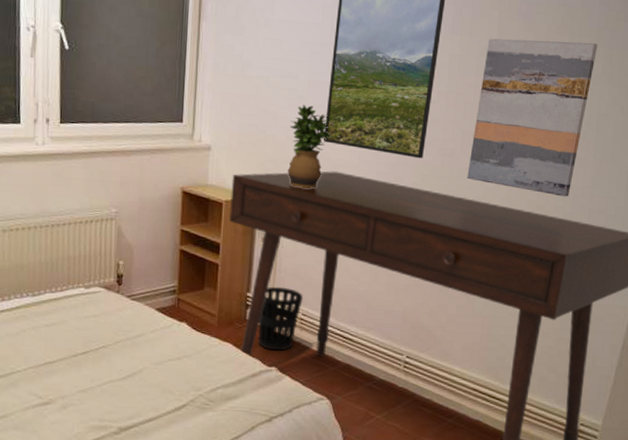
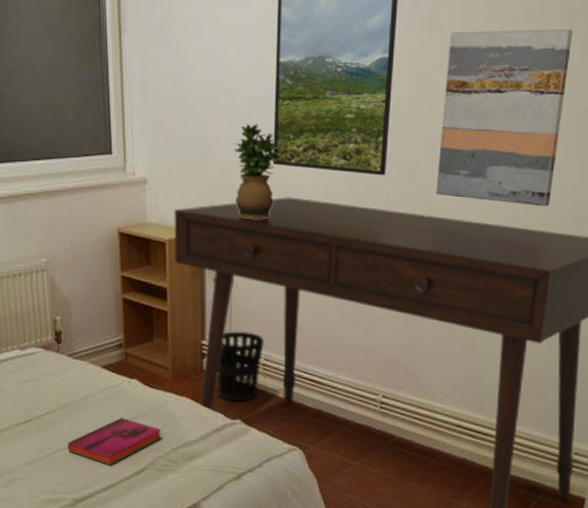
hardback book: none [118,357,204,400] -> present [68,418,162,466]

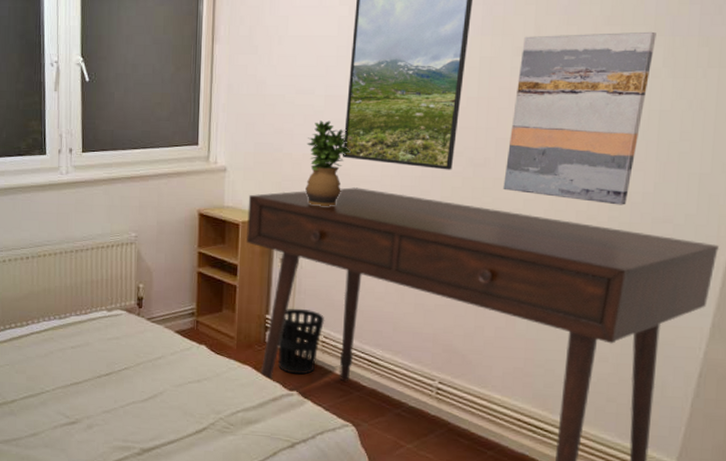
hardback book: present [68,418,162,466] -> none [140,379,224,422]

